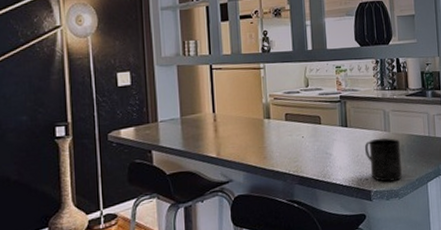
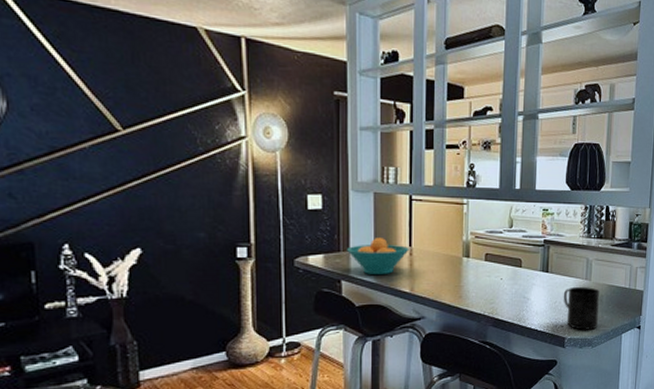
fruit bowl: none [155,107,213,143] -> present [347,238,409,276]

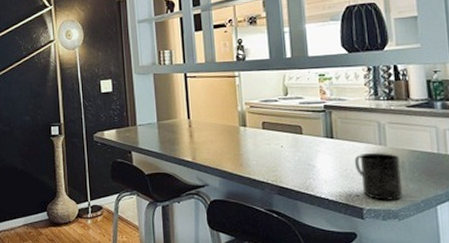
fruit bowl: present [347,238,409,276] -> none [134,113,188,146]

